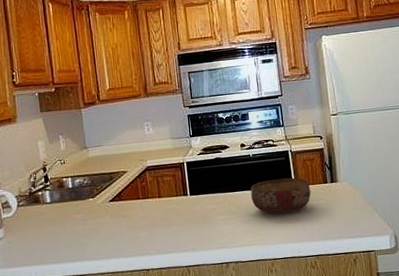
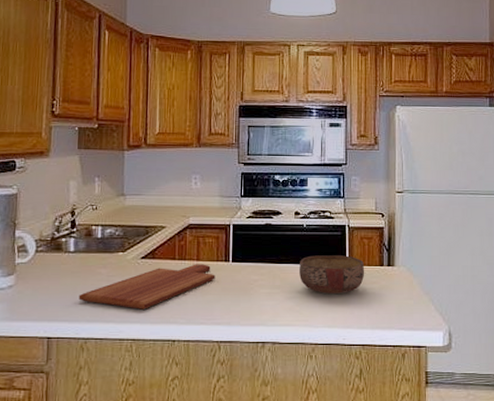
cutting board: none [60,200,177,246] -> present [78,264,215,310]

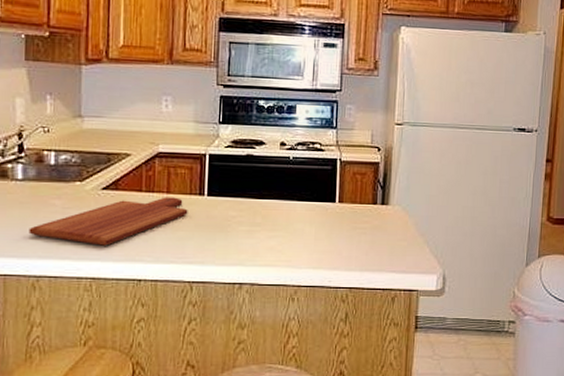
bowl: present [299,255,365,294] -> none [283,191,356,233]

